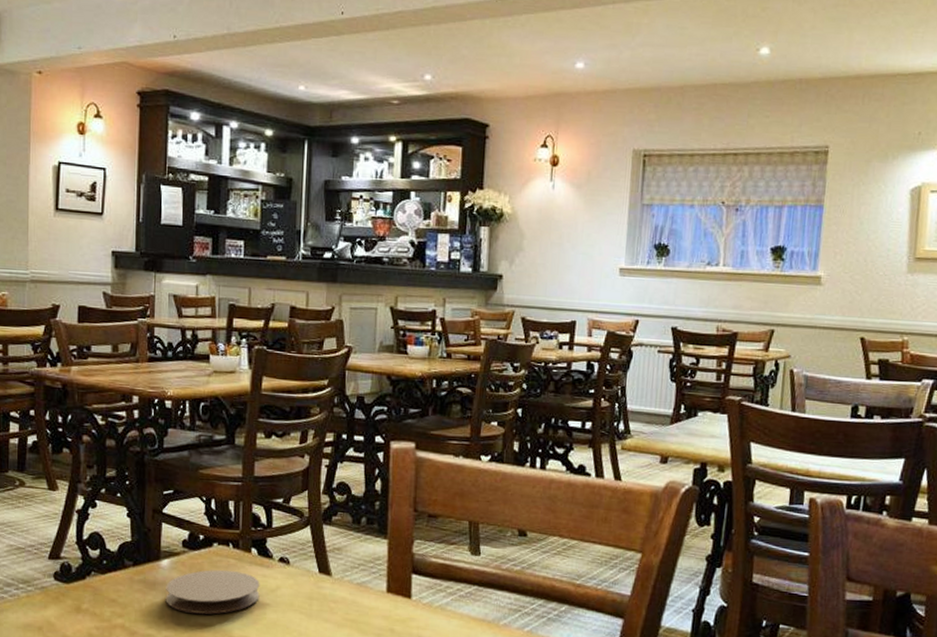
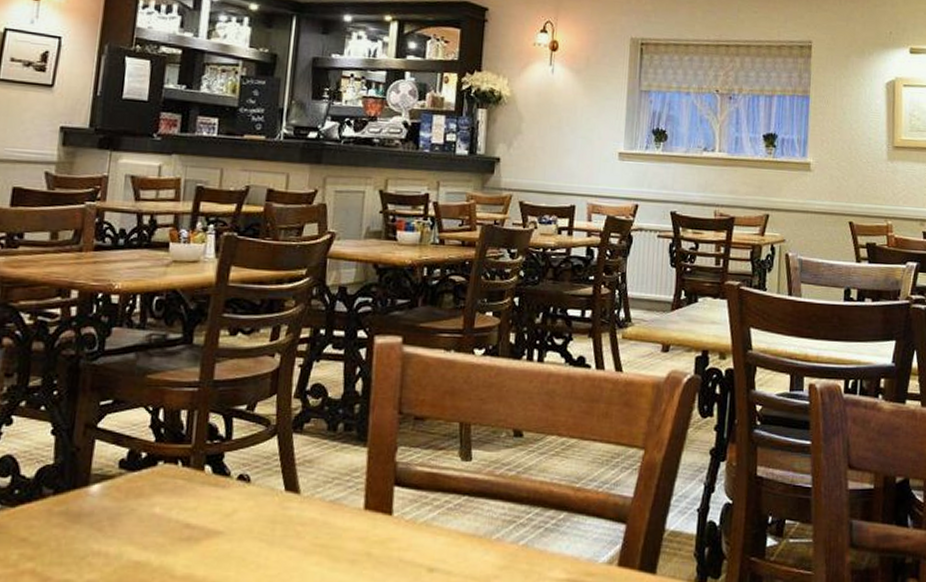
coaster: present [165,569,260,615] -> none [91,493,213,549]

